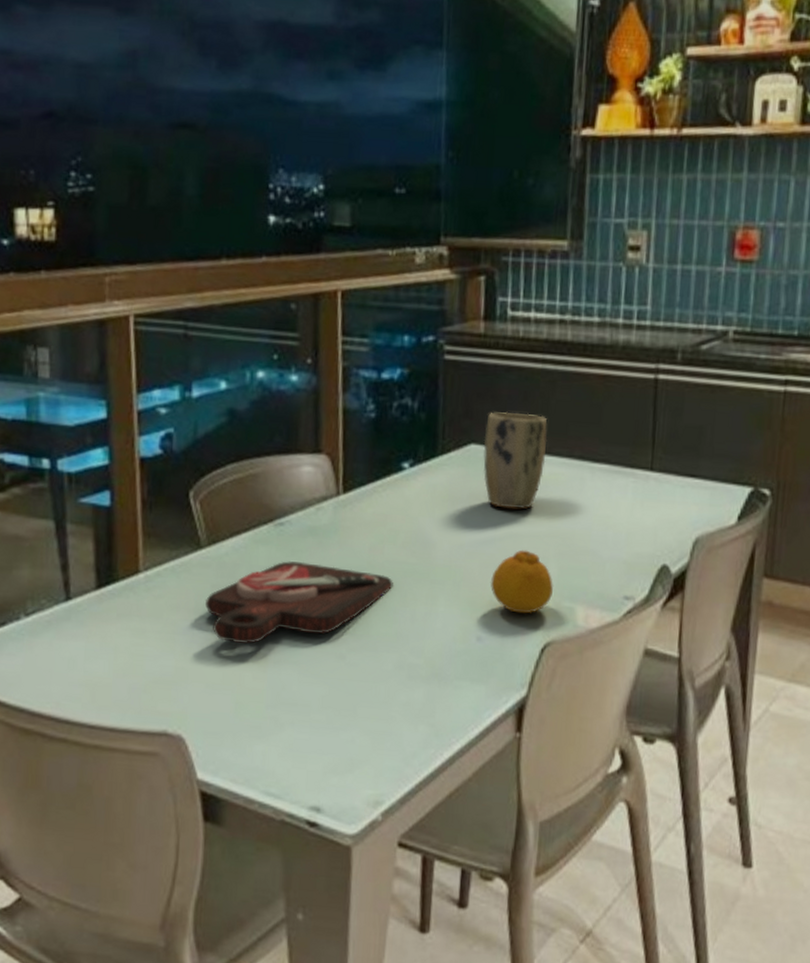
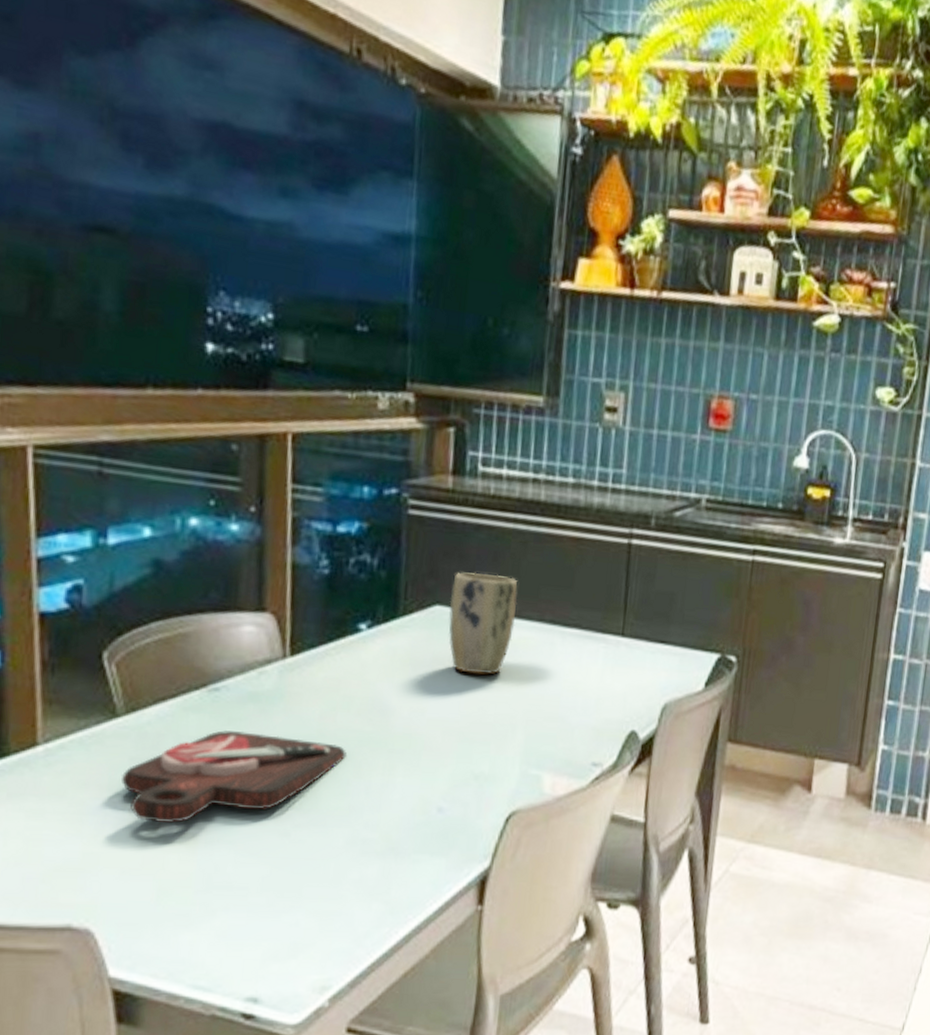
fruit: present [491,550,554,614] -> none [454,716,521,783]

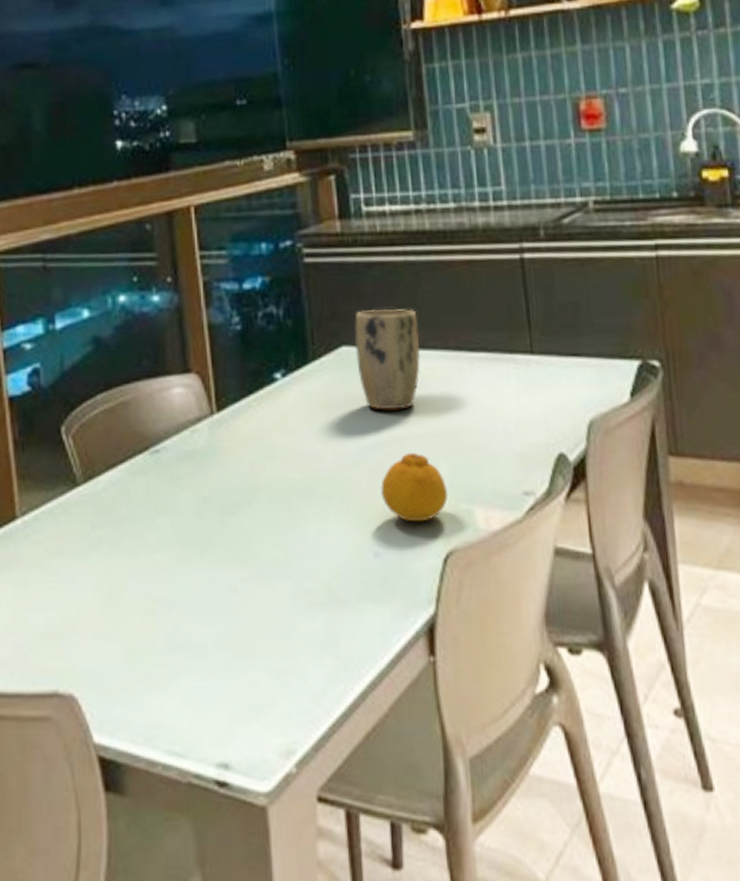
cutting board: present [122,730,348,823] -> none [87,490,281,585]
fruit: none [454,716,521,783] -> present [381,452,448,522]

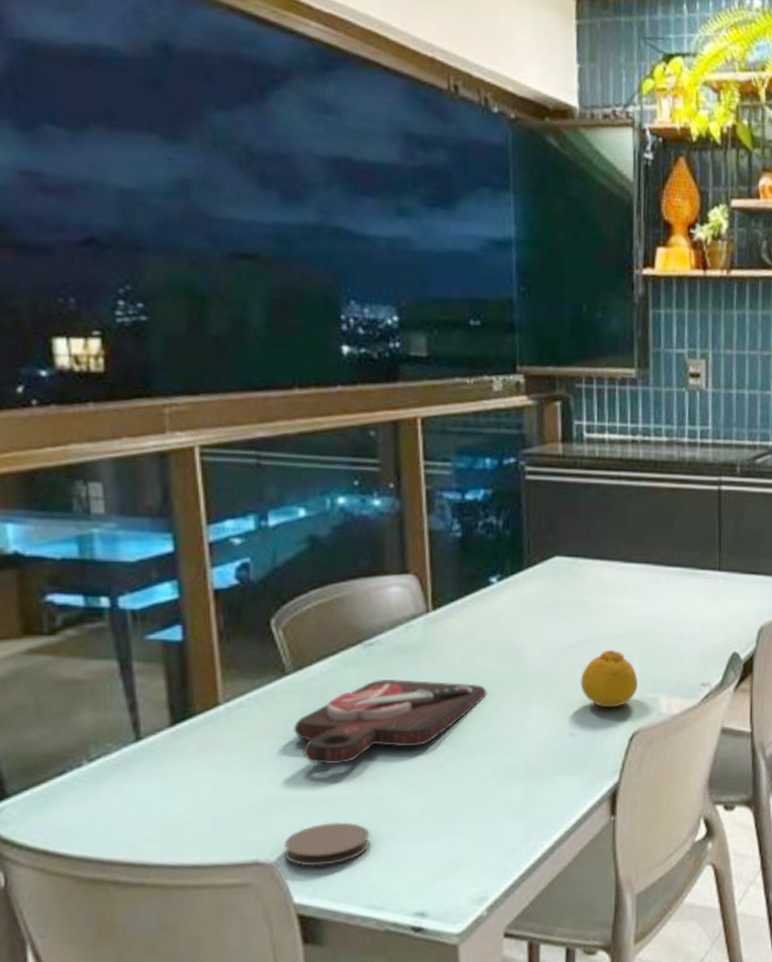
coaster: none [82,652,168,701] -> present [284,822,371,866]
cutting board: none [87,490,281,585] -> present [294,679,488,764]
plant pot: present [354,308,421,410] -> none [567,525,626,613]

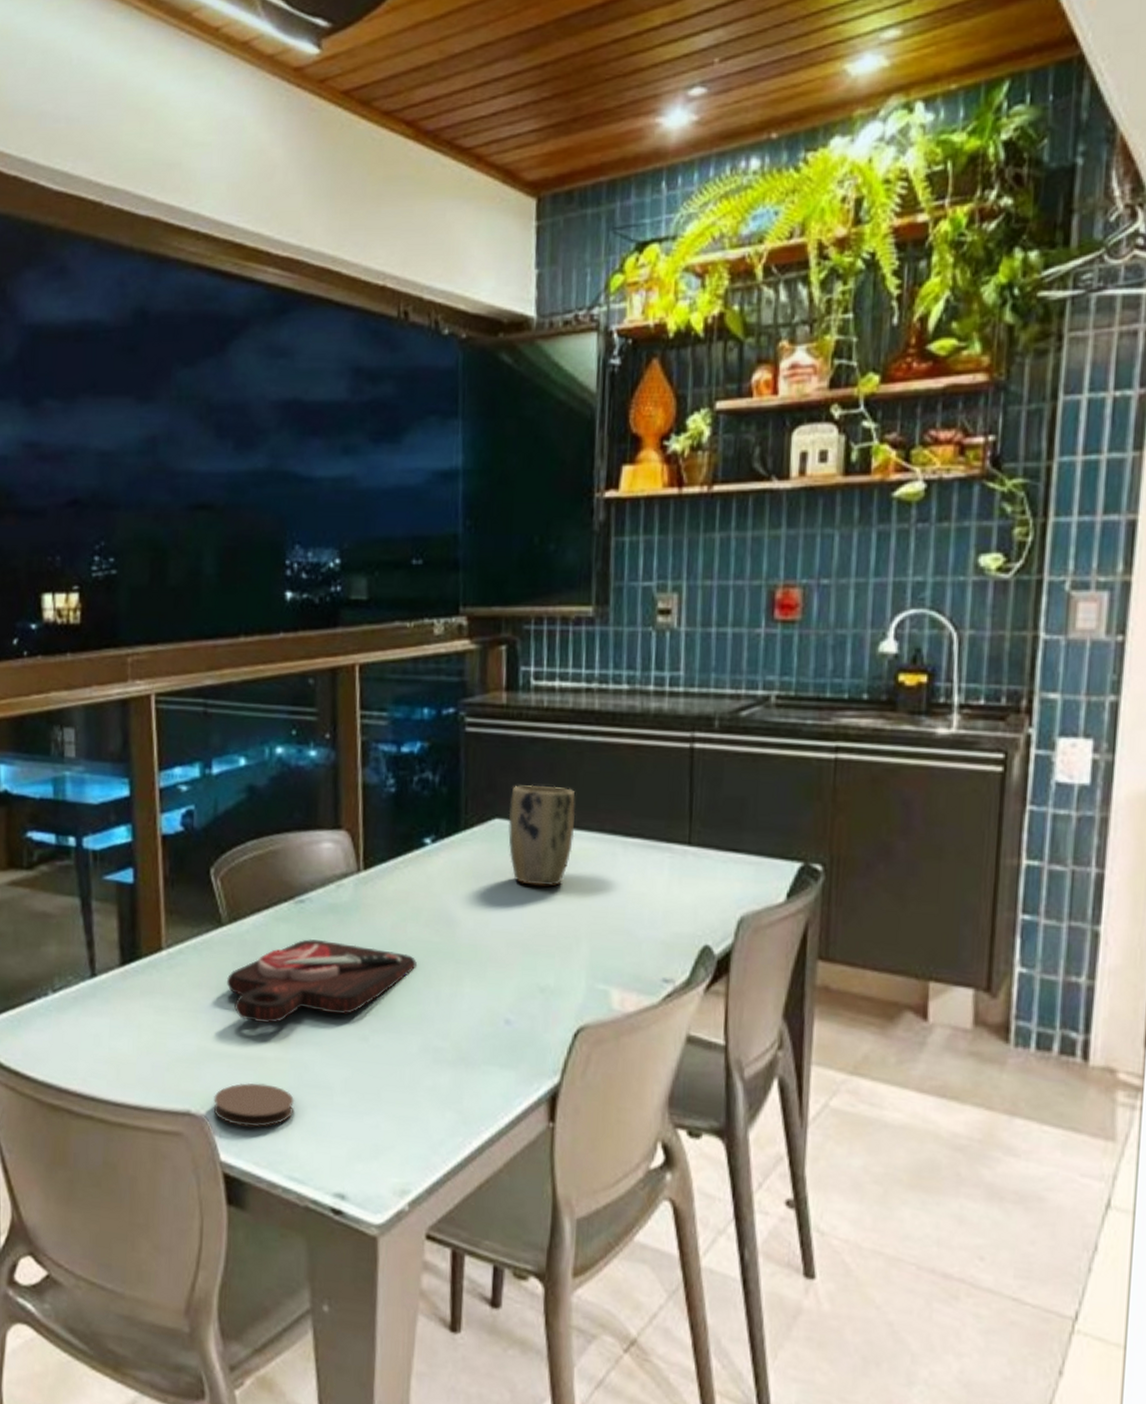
plant pot: none [567,525,626,613] -> present [508,784,576,886]
fruit: present [580,650,639,708] -> none [519,928,587,996]

